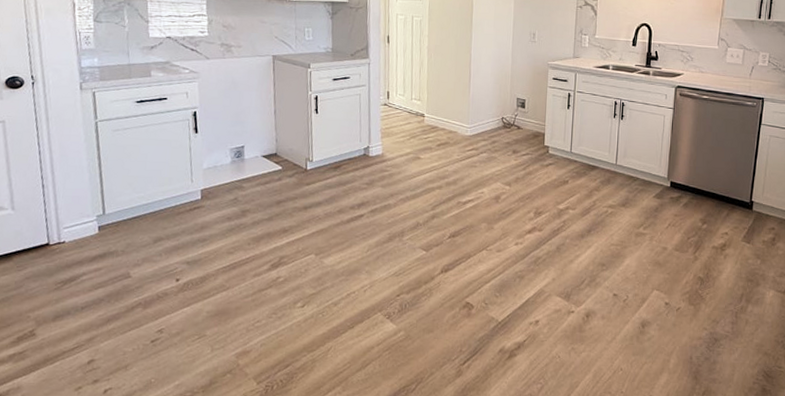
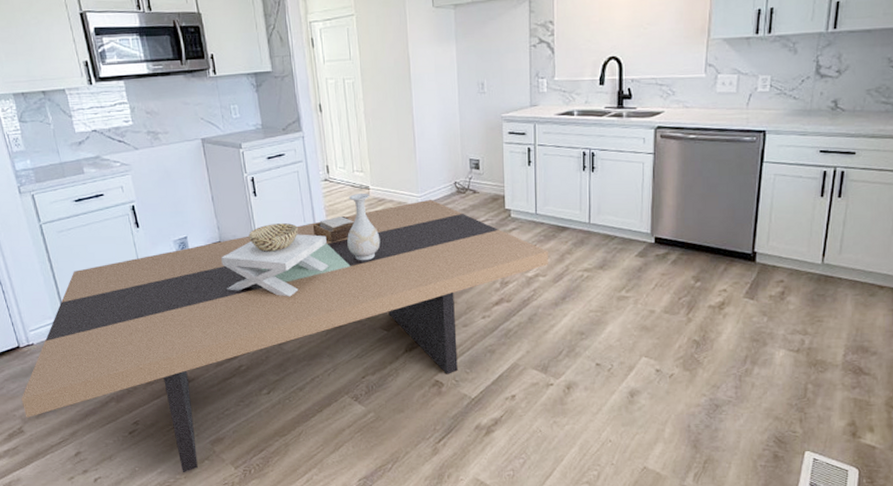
dining table: none [39,130,579,387] -> present [21,199,548,473]
decorative bowl: none [274,141,379,212] -> present [221,223,329,297]
napkin holder: none [367,138,408,163] -> present [312,215,355,243]
vase: none [398,120,429,183] -> present [347,193,381,261]

